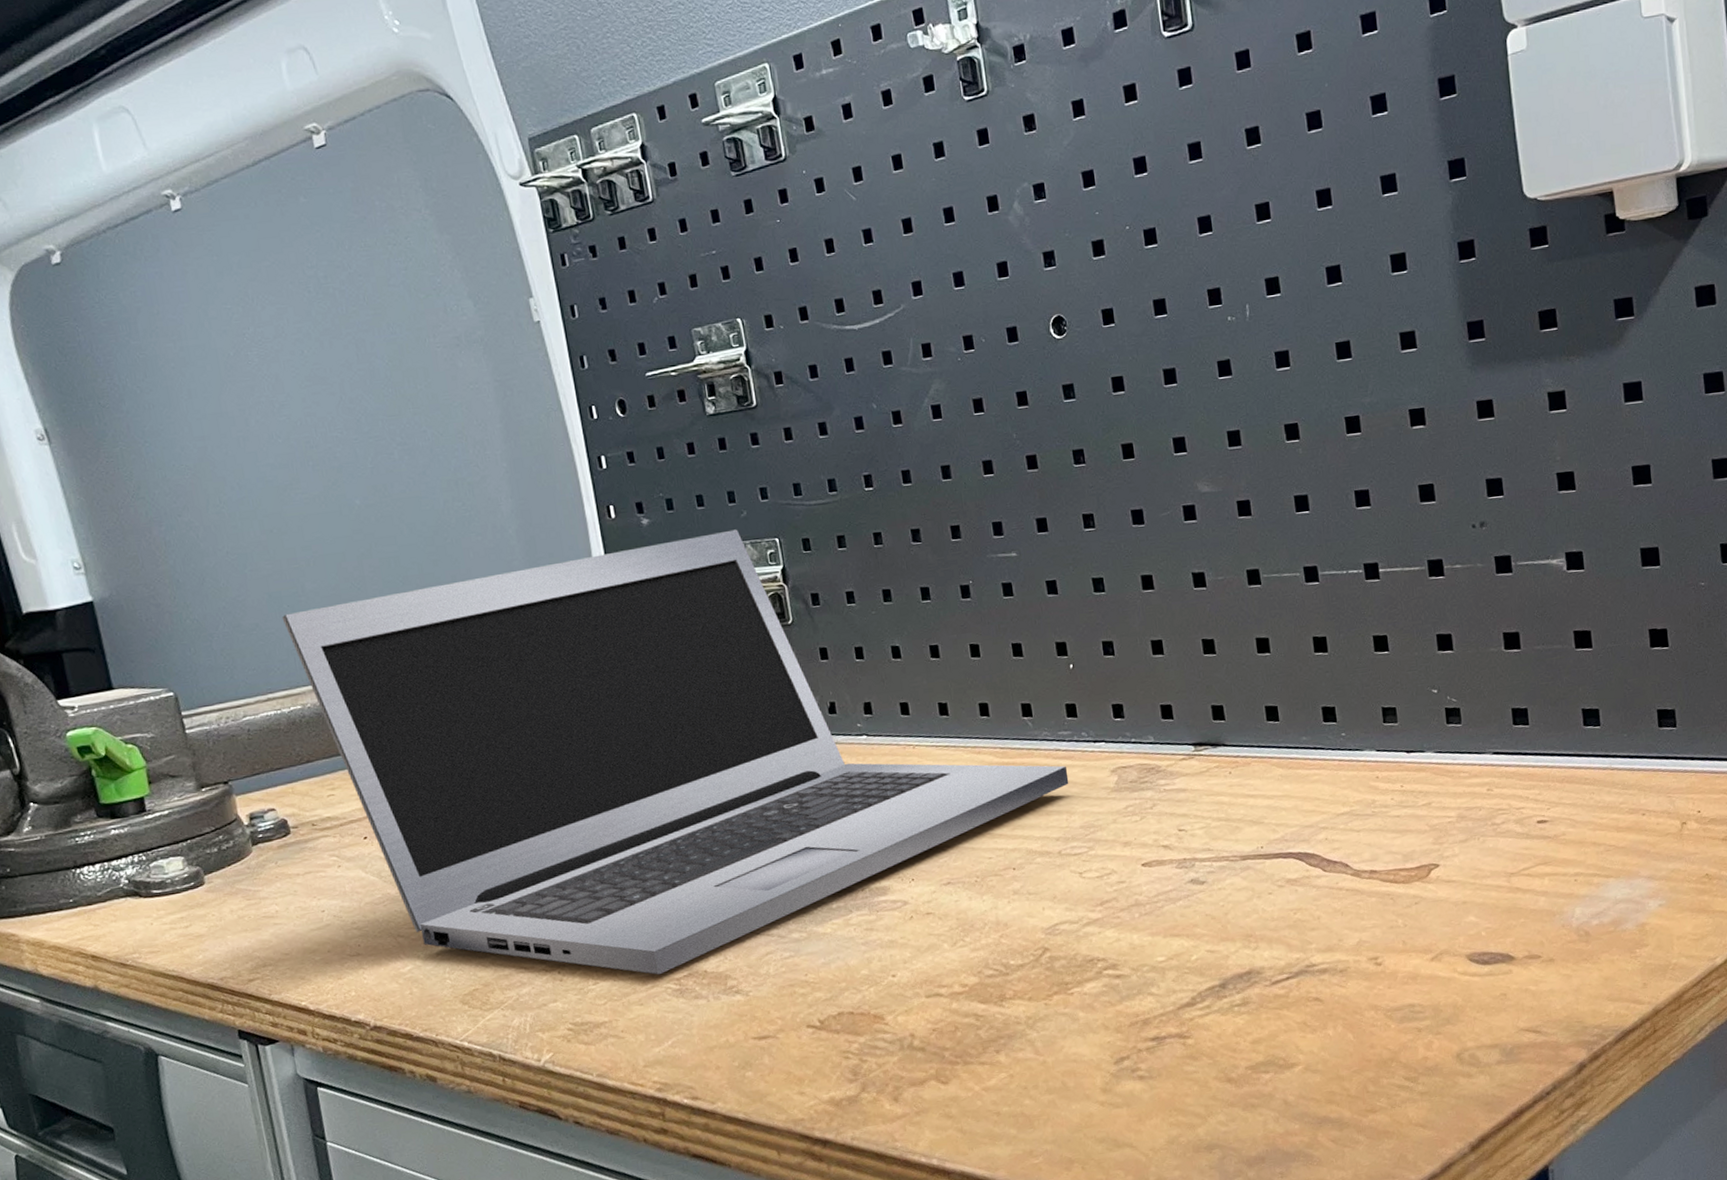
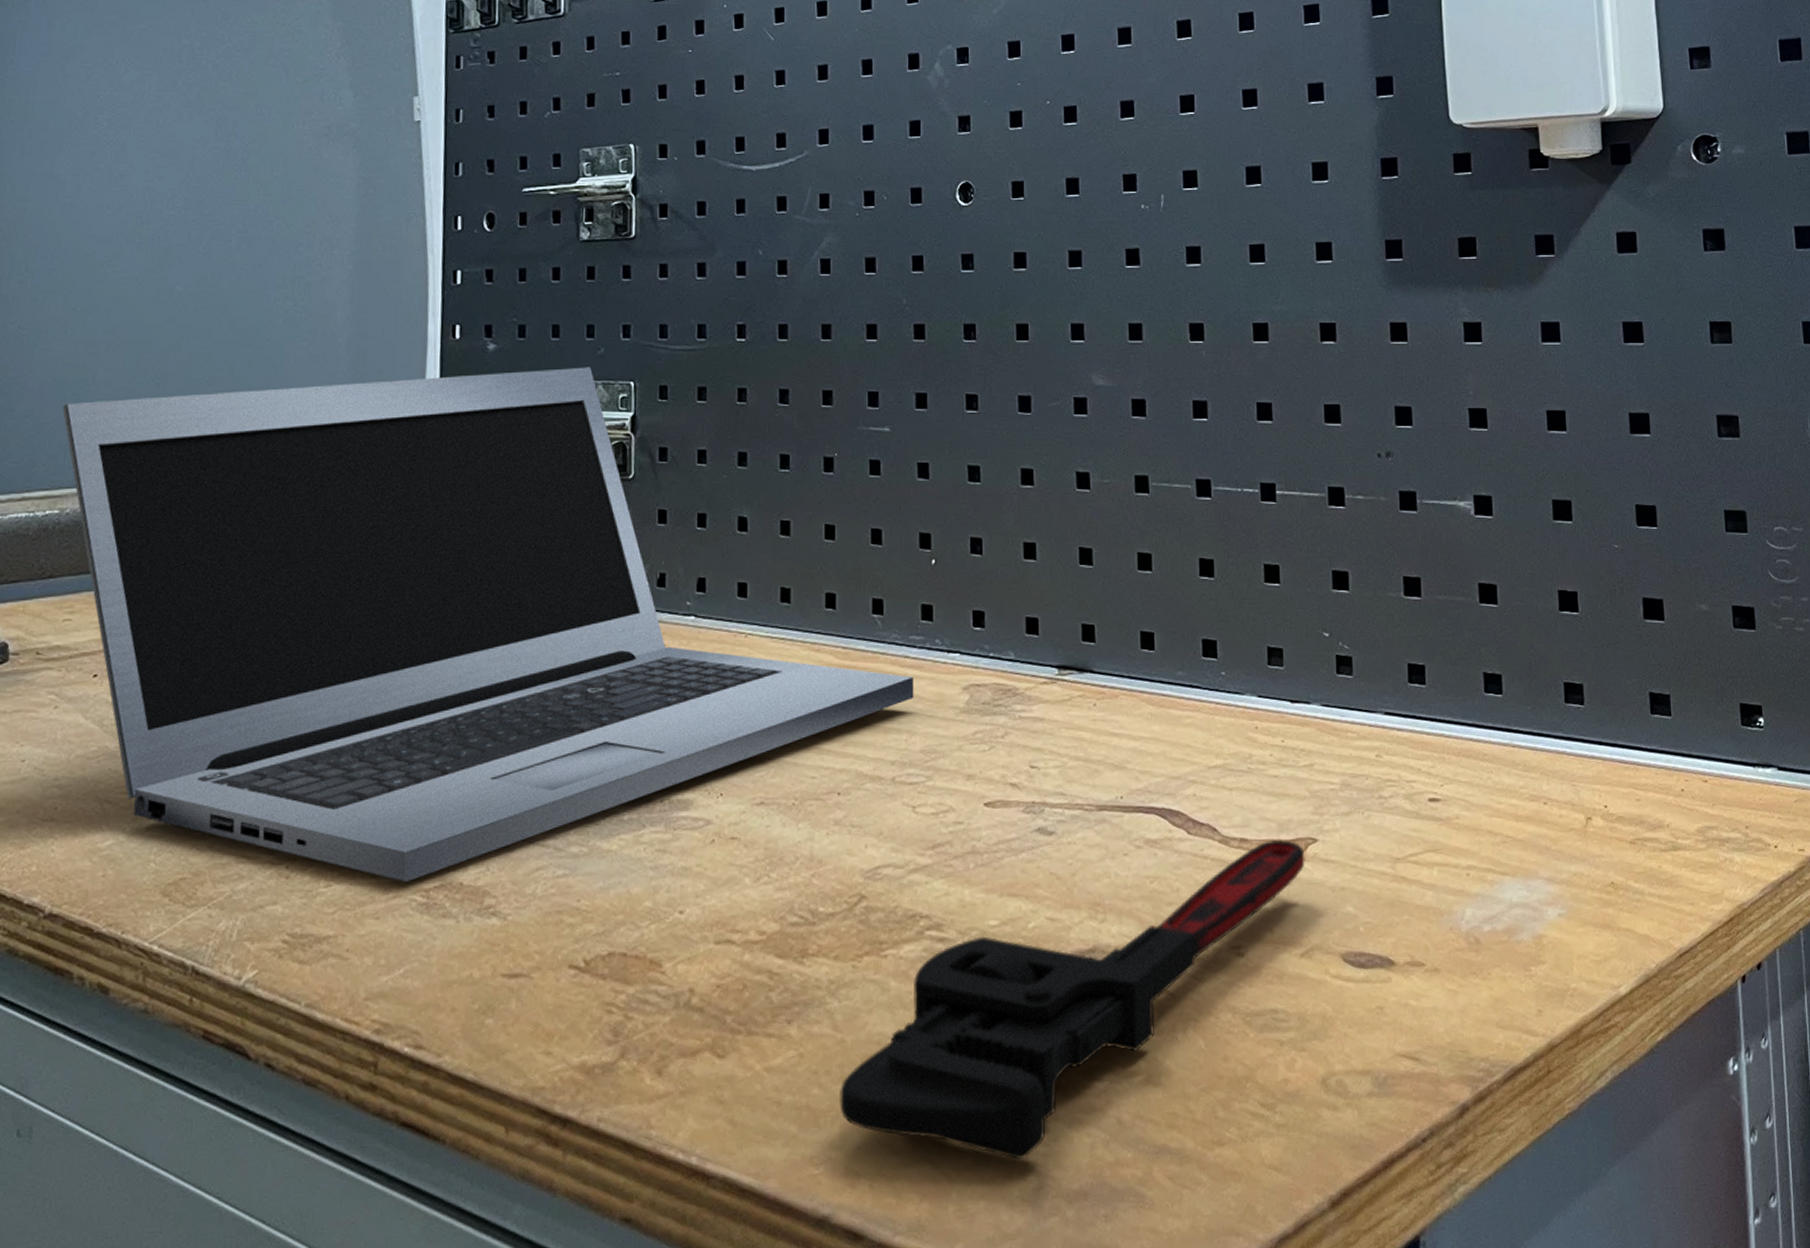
adjustable wrench: none [1047,867,1430,1138] -> present [840,839,1305,1159]

